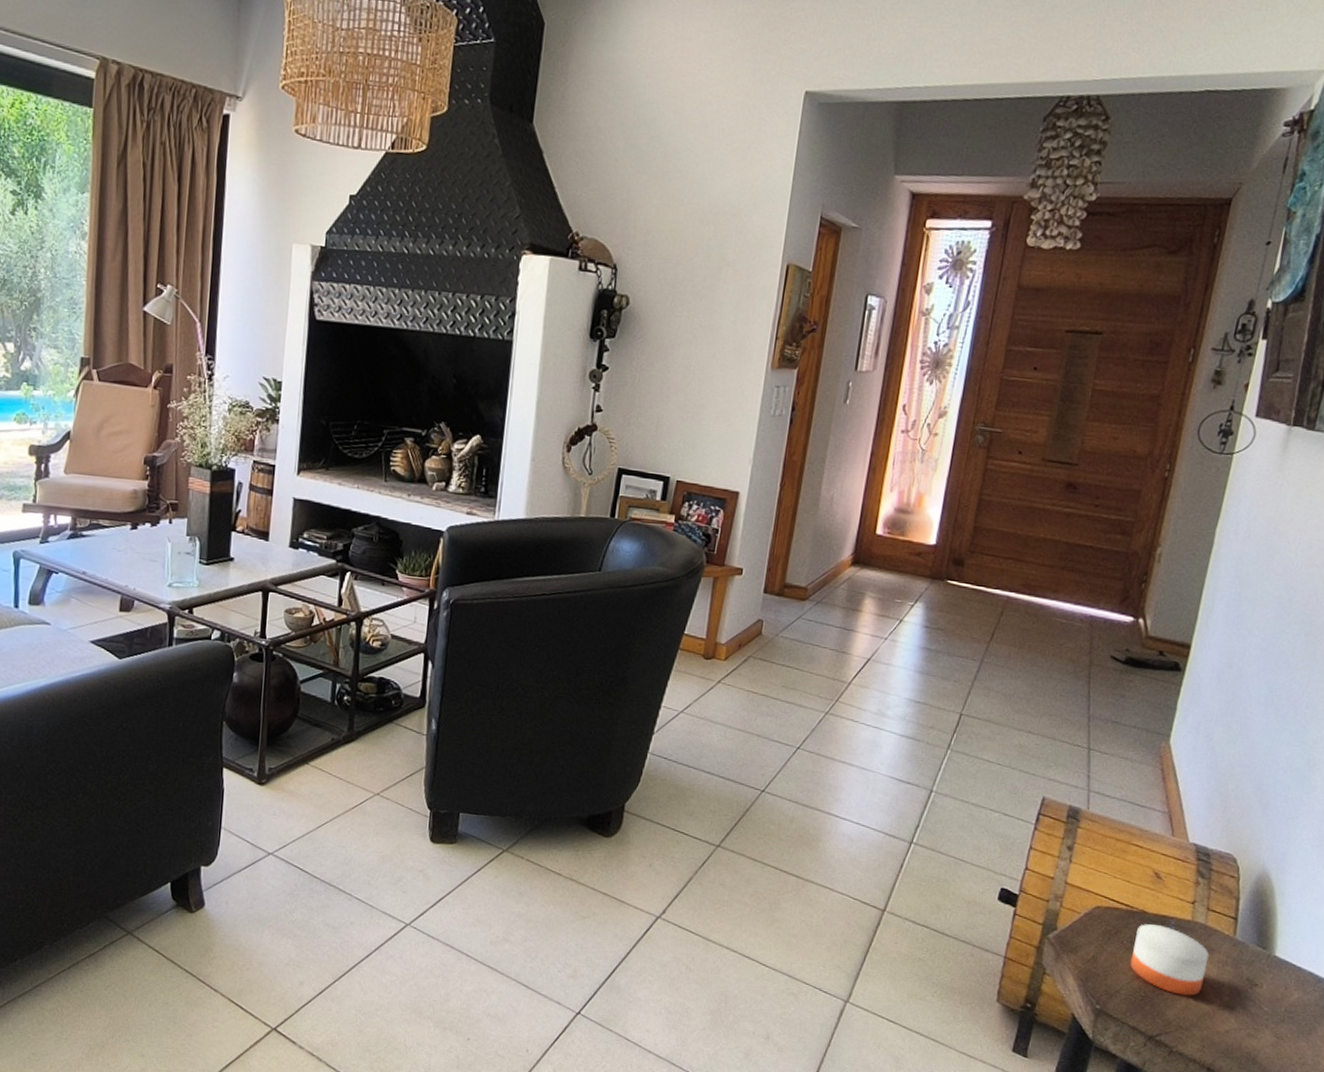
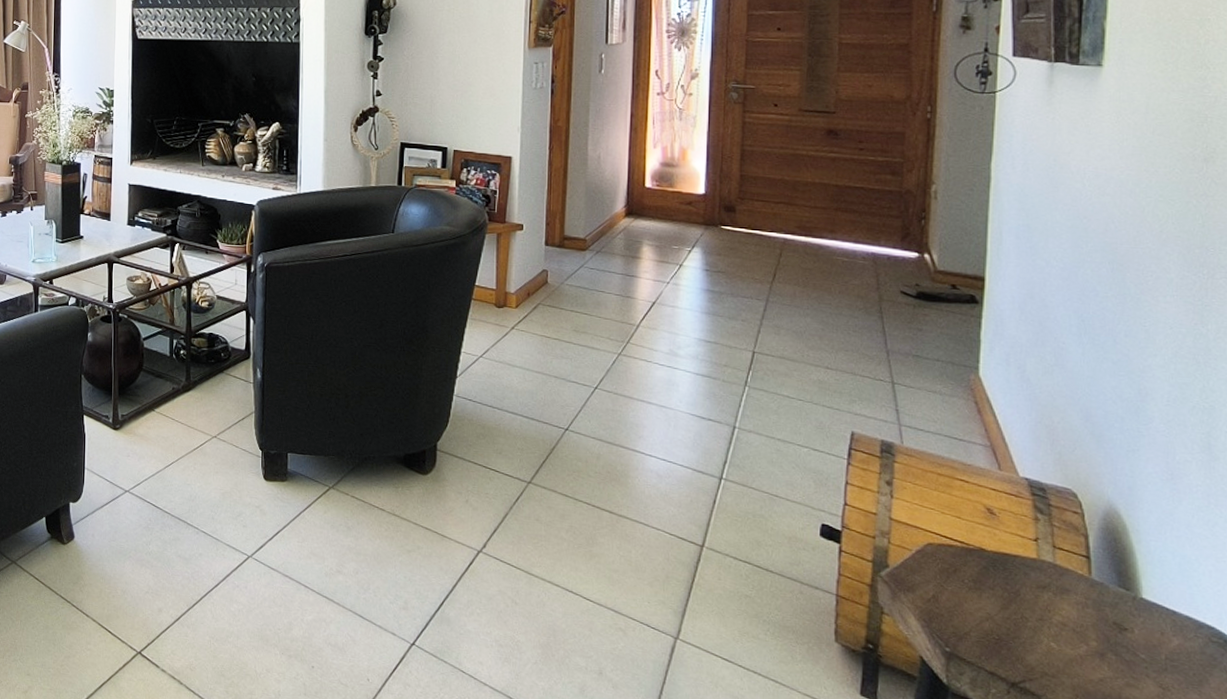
candle: present [1130,924,1210,996] -> none [975,562,1065,640]

